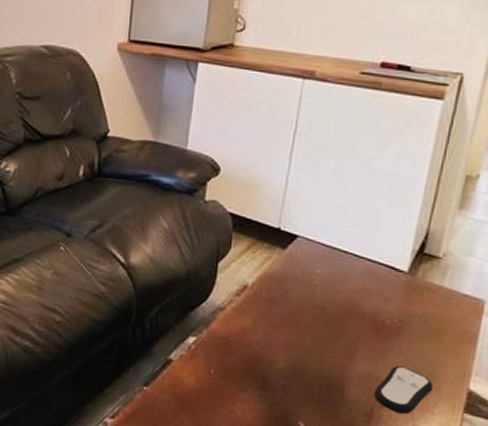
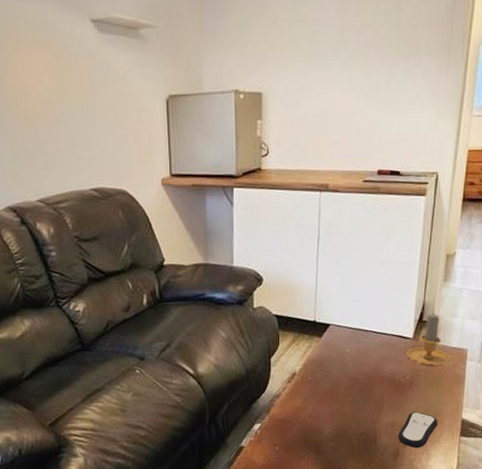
candle: none [396,245,462,315] -> present [406,313,452,367]

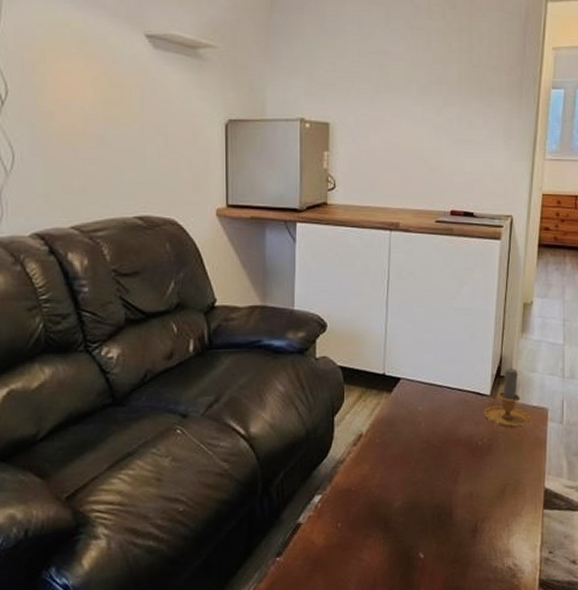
remote control: present [398,411,438,449] -> none [476,480,519,524]

